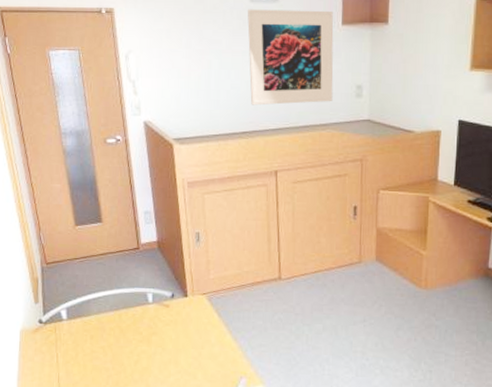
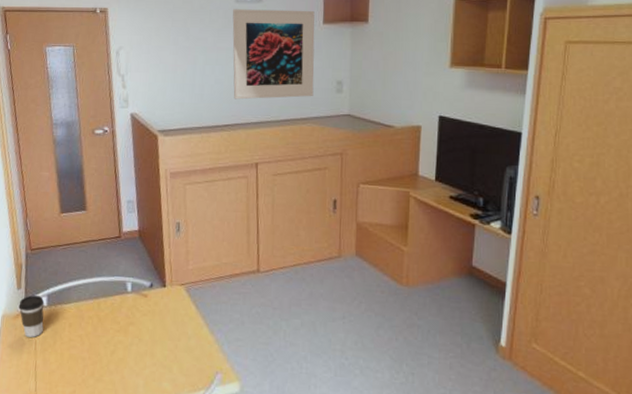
coffee cup: none [37,309,65,350] -> present [18,295,44,337]

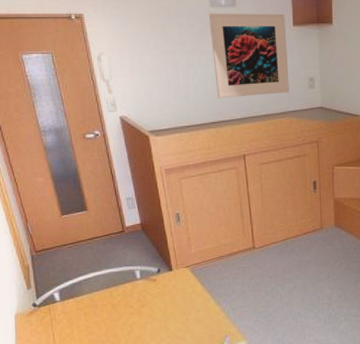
coffee cup: present [18,295,44,337] -> none [31,293,59,330]

